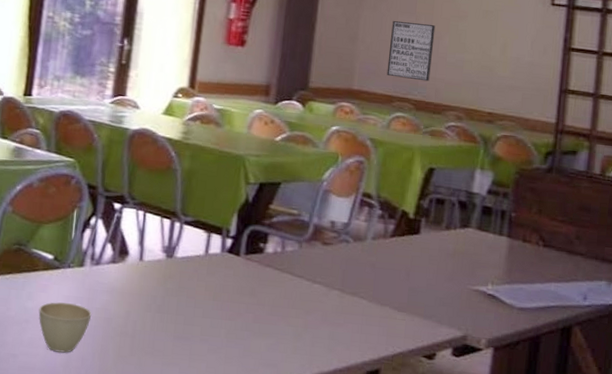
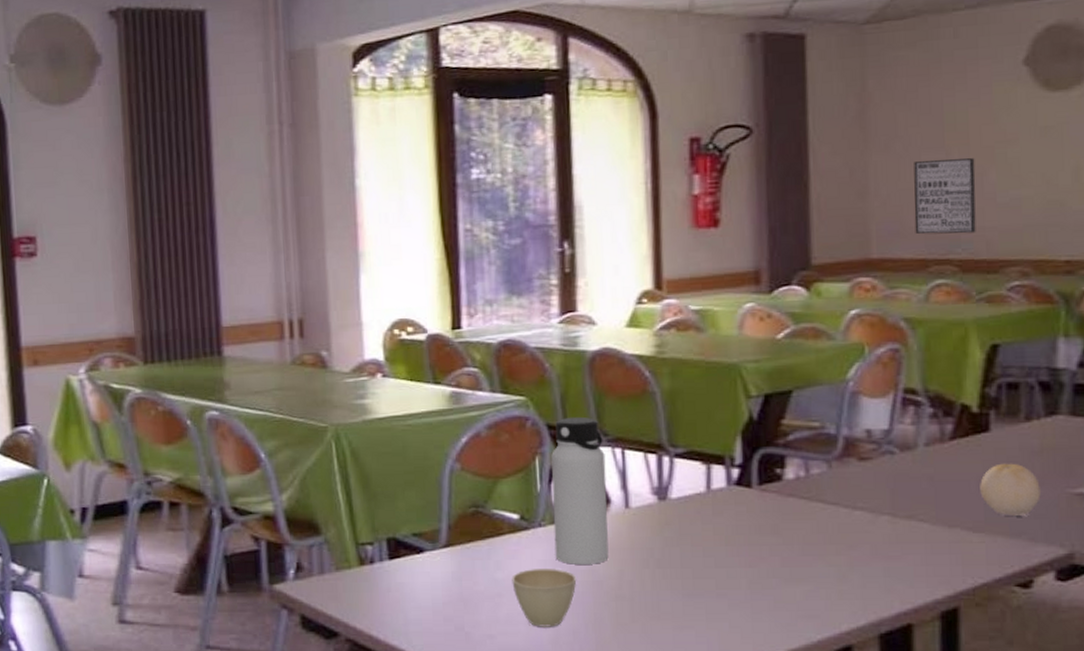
water bottle: none [77,180,131,304] -> present [551,416,609,565]
fruit: none [407,260,451,302] -> present [980,463,1042,516]

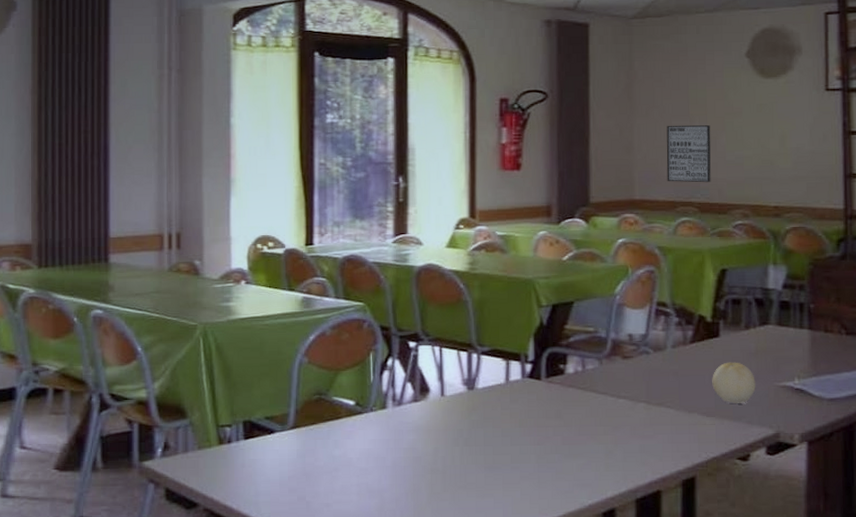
cup: present [512,569,577,627] -> none [347,447,400,497]
water bottle: present [551,416,609,565] -> none [382,320,427,443]

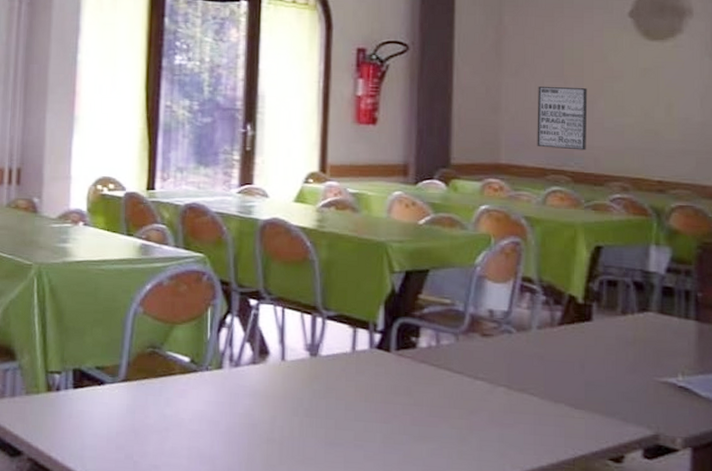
fruit: present [712,362,757,403] -> none [582,350,634,398]

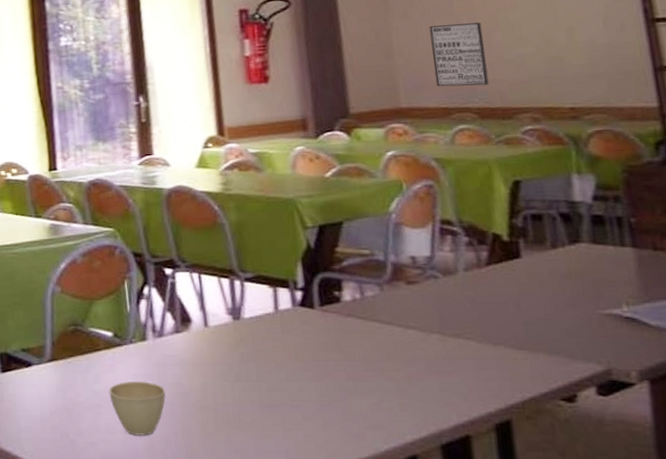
cup: none [178,408,235,463] -> present [109,382,166,436]

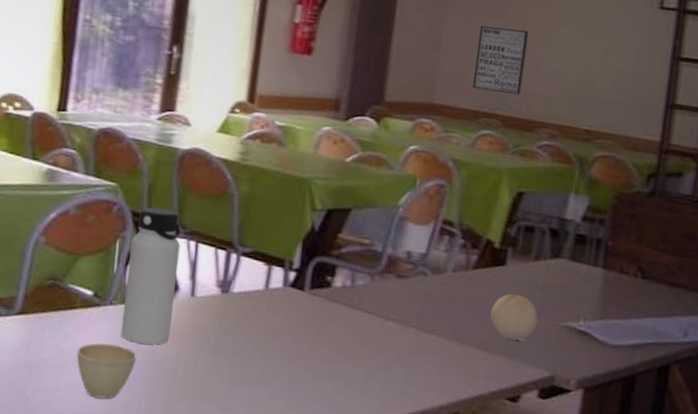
water bottle: none [138,245,193,378] -> present [120,207,181,345]
fruit: none [517,286,575,335] -> present [490,294,538,340]

